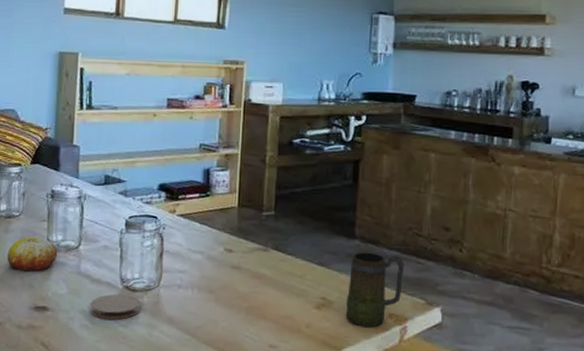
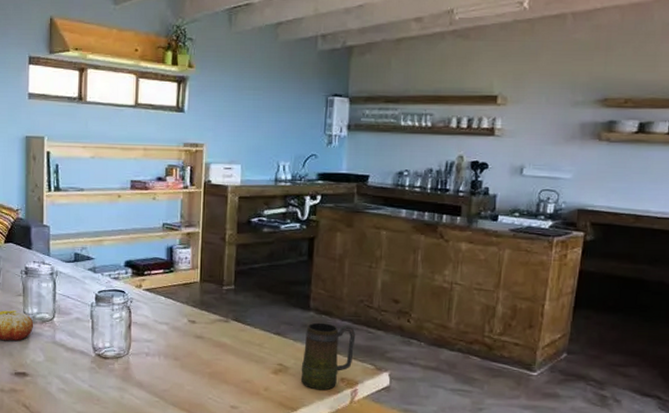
coaster: present [90,293,141,320] -> none [66,361,112,384]

